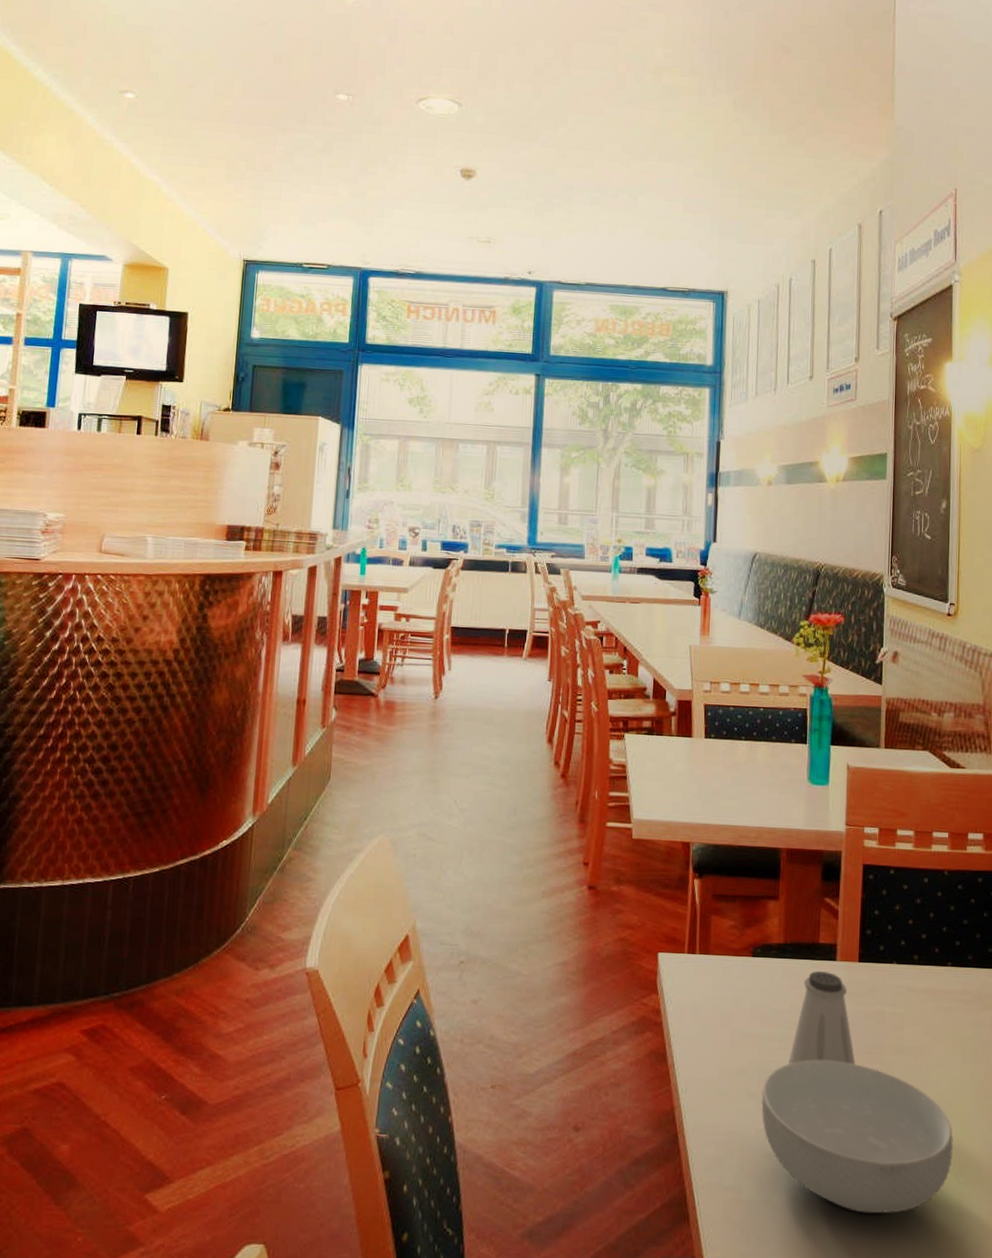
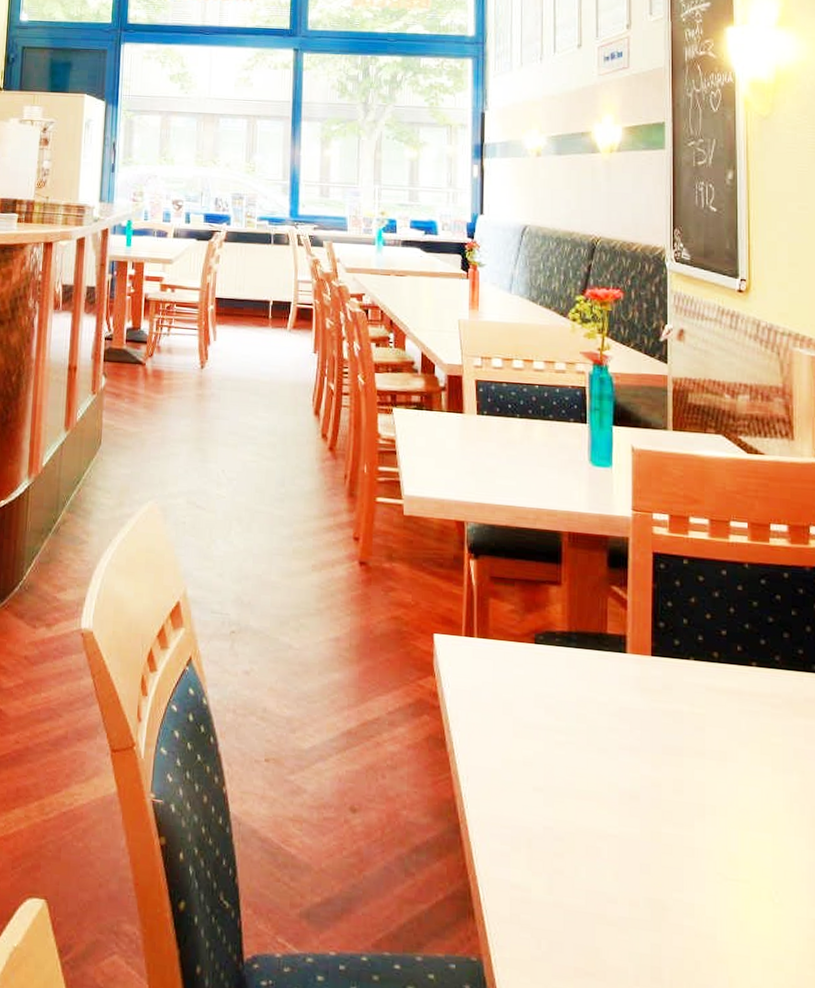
cereal bowl: present [761,1059,953,1214] -> none [549,756,765,929]
saltshaker: present [788,970,855,1065] -> none [577,662,651,766]

